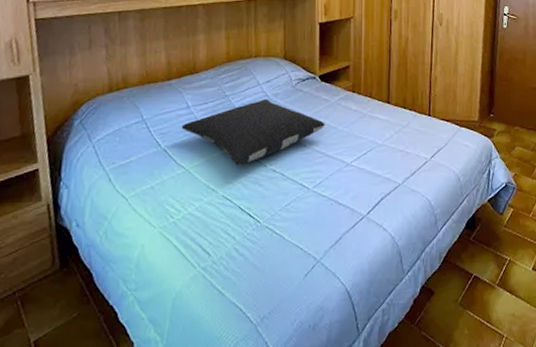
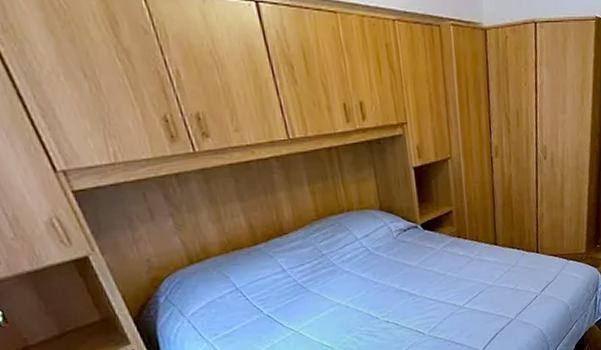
pillow: present [181,99,325,165] -> none [281,254,434,321]

